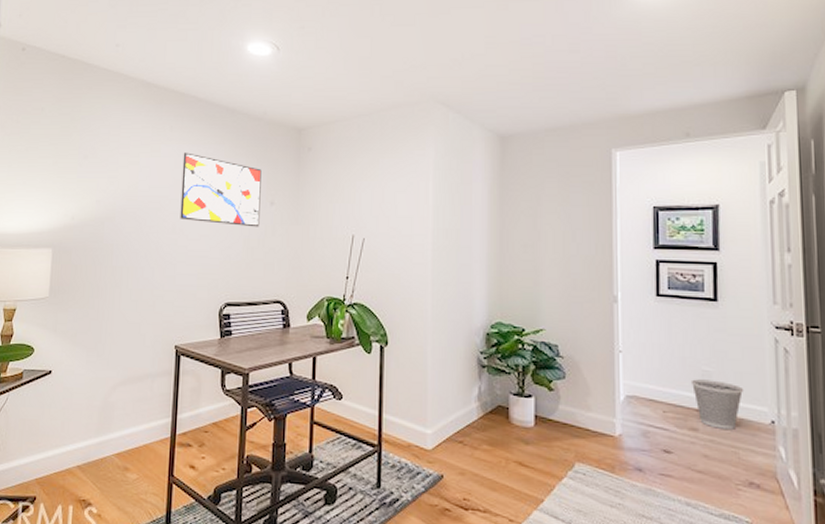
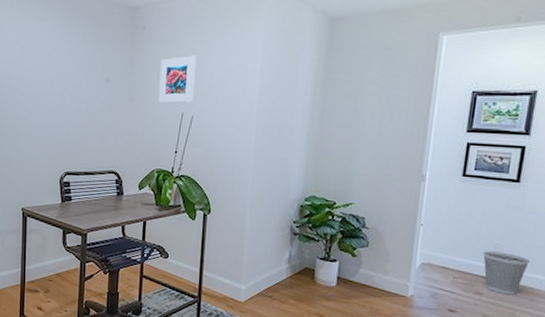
wall art: present [180,152,262,227] -> none [22,29,98,104]
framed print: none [327,176,366,225] -> present [158,55,197,103]

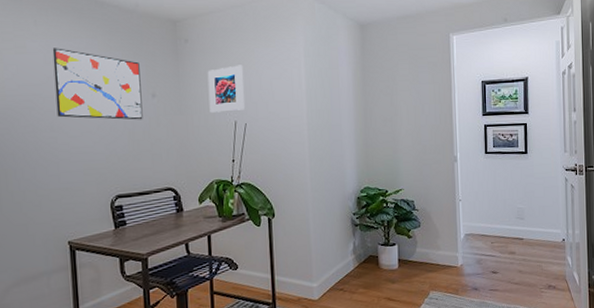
wall art: none [22,29,98,104] -> present [52,48,143,120]
wastebasket: present [482,251,531,295] -> none [510,214,545,250]

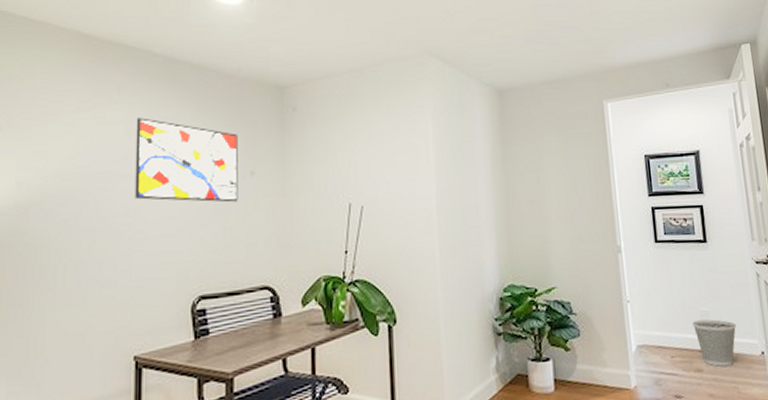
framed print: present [207,65,245,113] -> none [317,137,361,194]
wastebasket: none [510,214,545,250] -> present [692,319,737,367]

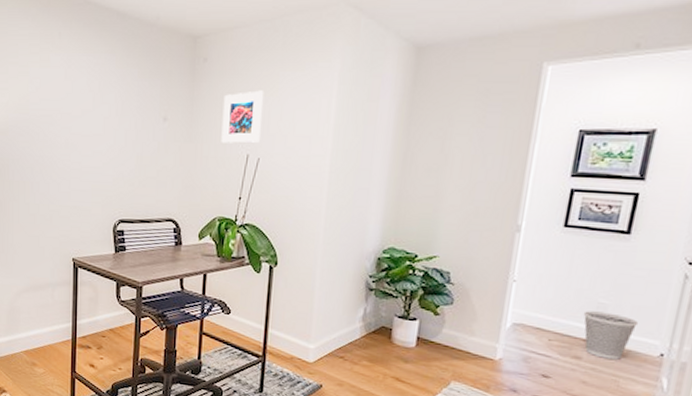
wall art: present [135,118,238,203] -> none [72,62,154,145]
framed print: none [317,137,361,194] -> present [221,90,265,144]

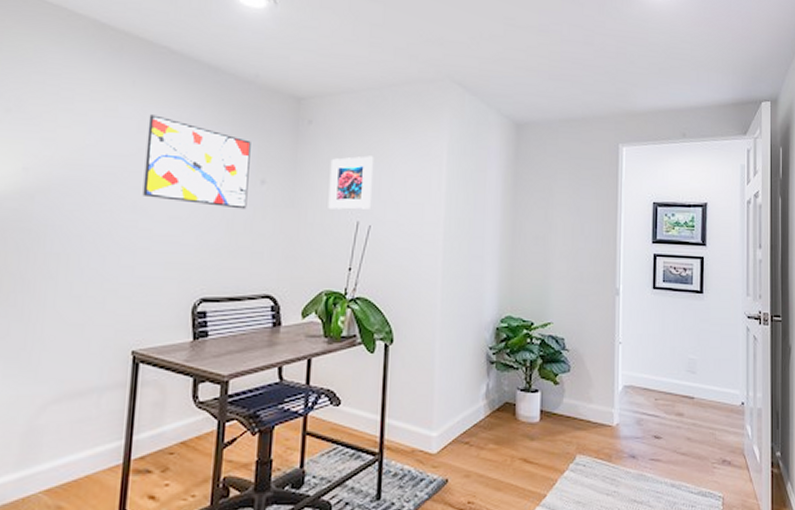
wall art: none [72,62,154,145] -> present [142,114,251,210]
wastebasket: present [583,311,639,360] -> none [679,367,722,412]

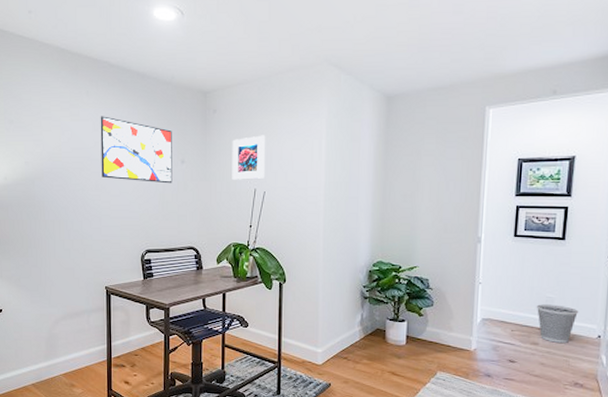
wastebasket: none [679,367,722,412] -> present [536,304,579,343]

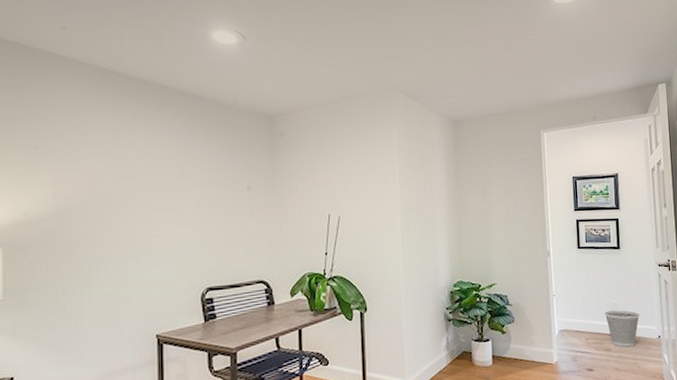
wall art: present [100,116,172,184] -> none [150,141,237,212]
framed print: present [232,135,266,180] -> none [302,159,338,206]

